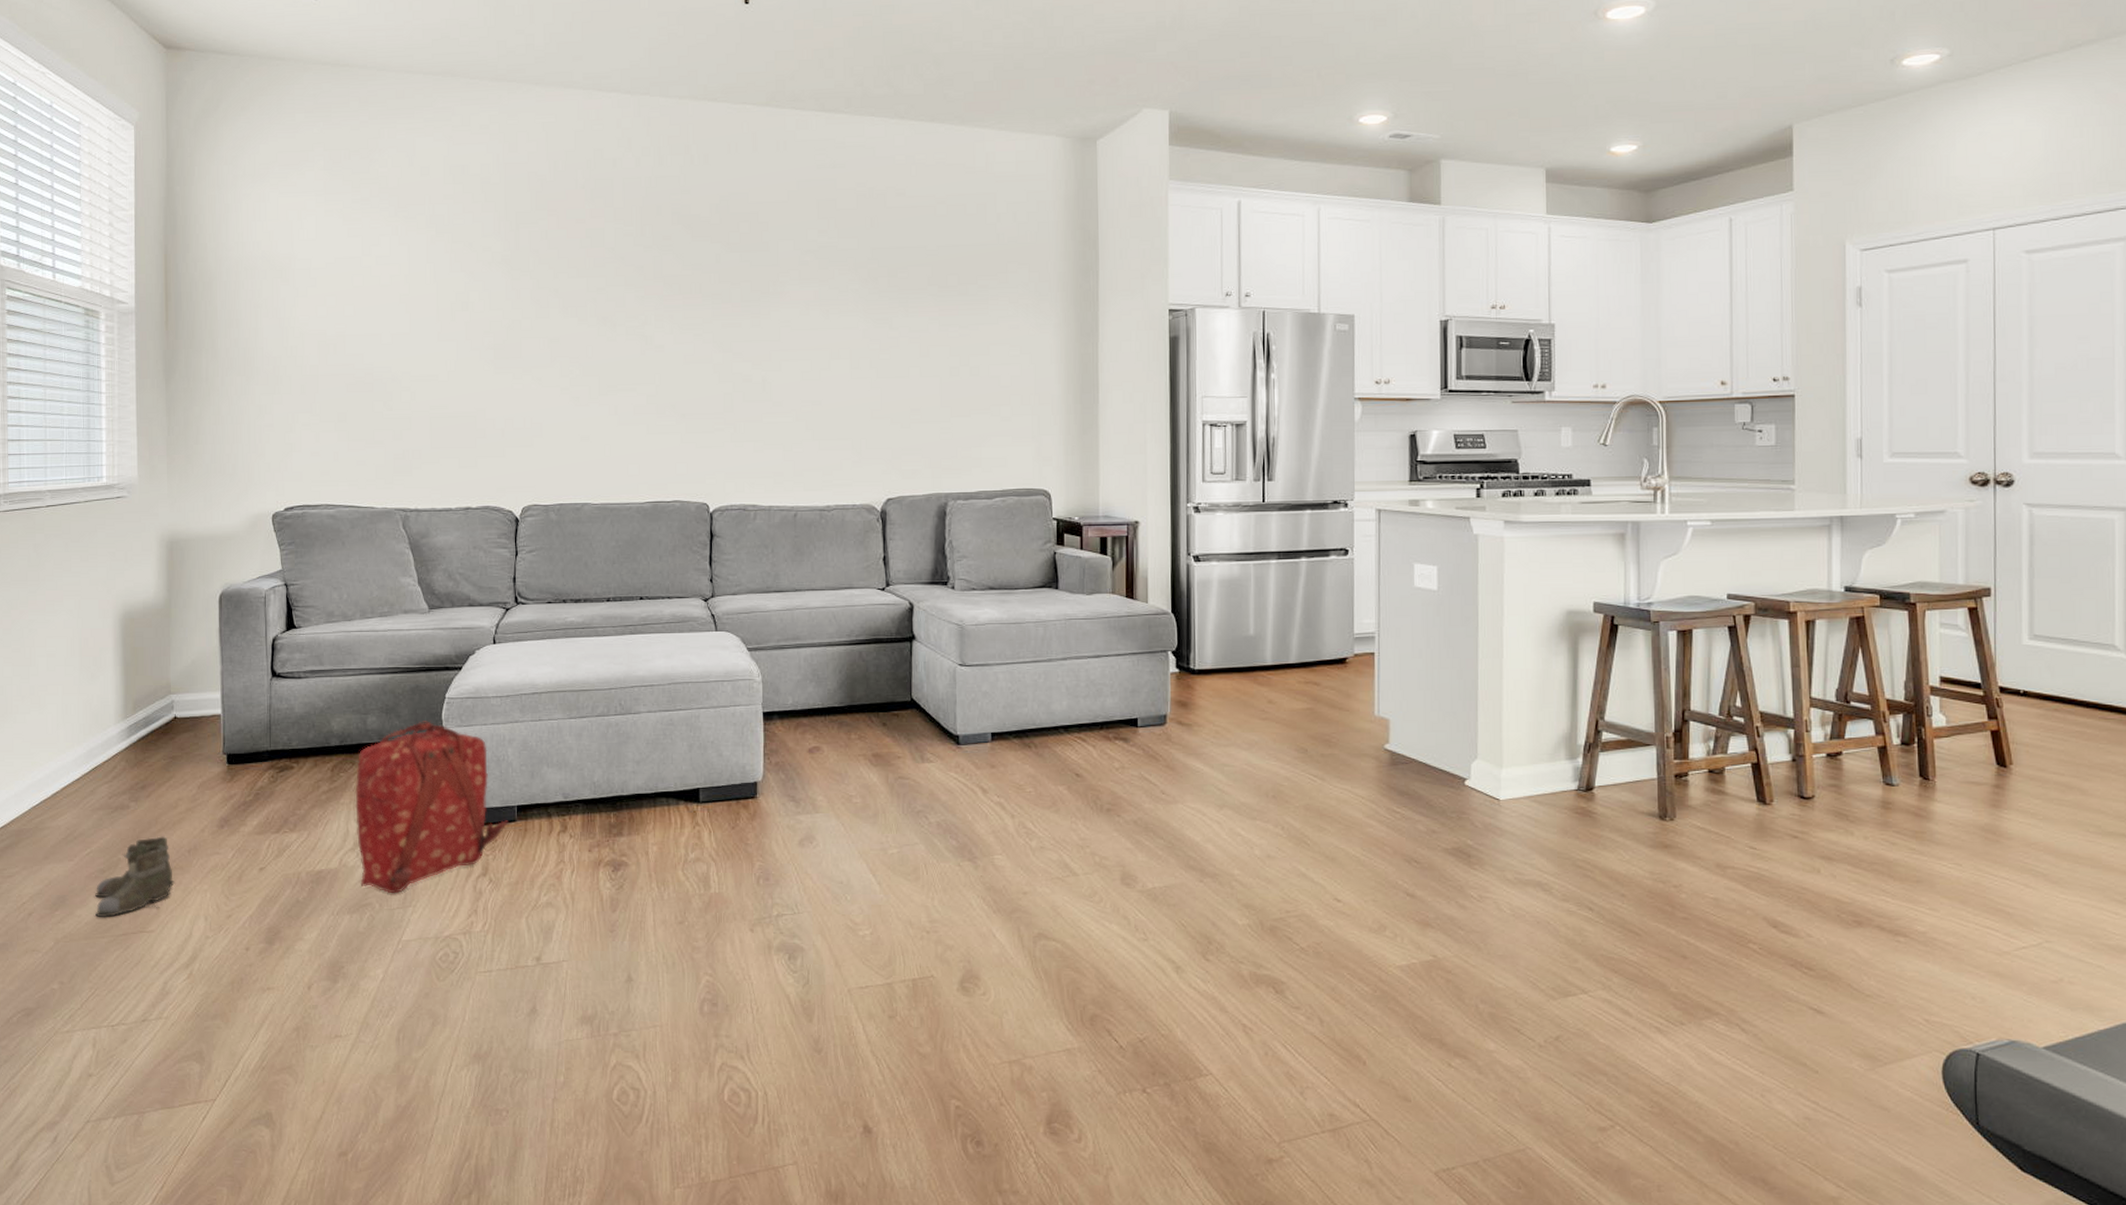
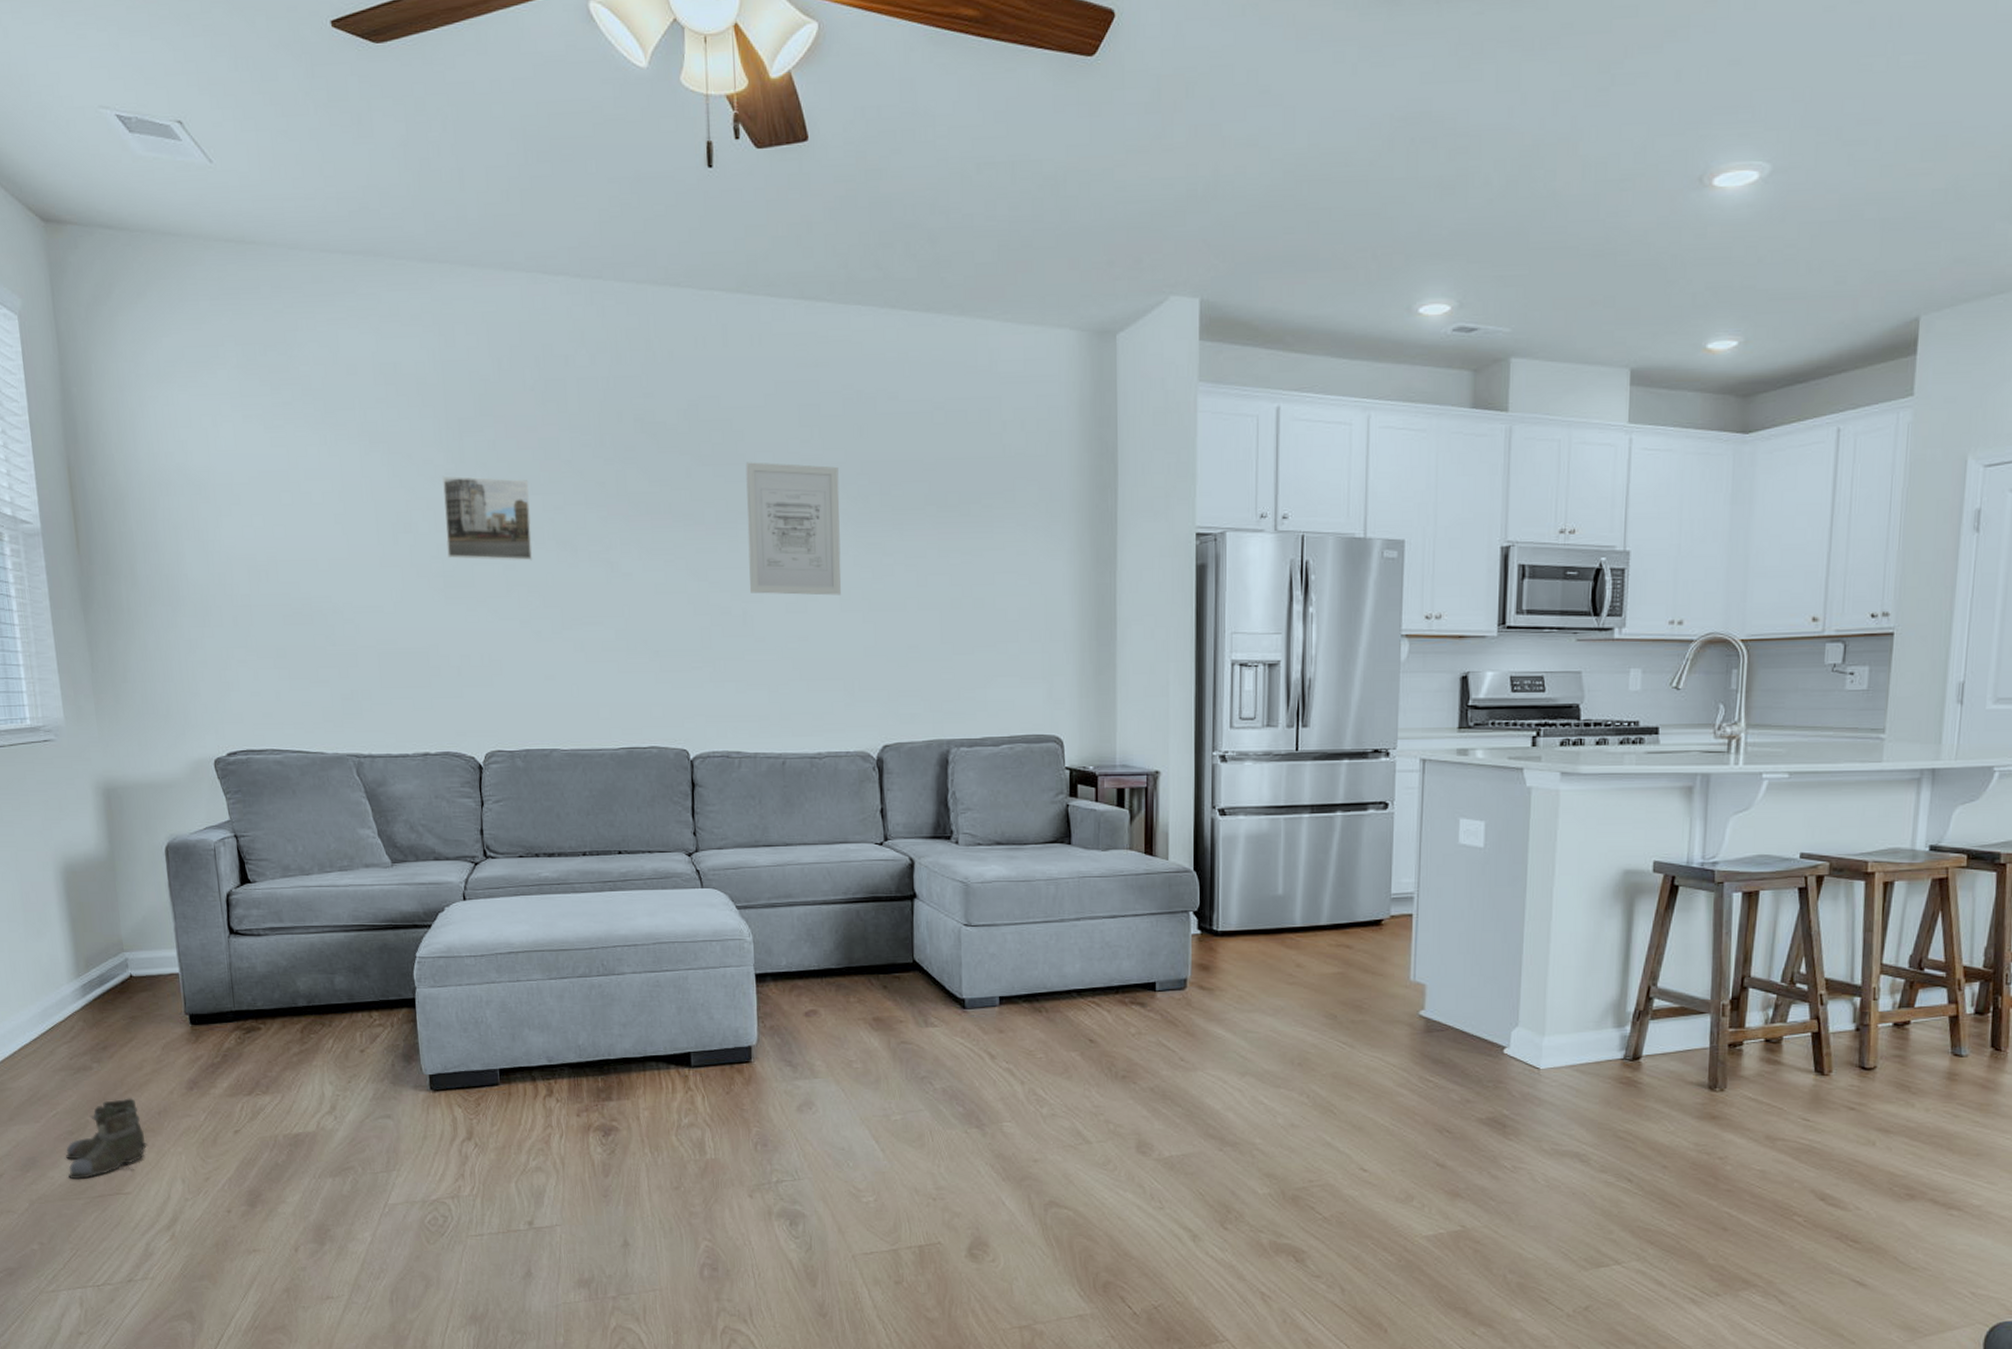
backpack: present [355,721,509,894] -> none [327,981,492,1158]
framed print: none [498,261,576,335] -> present [442,476,533,561]
wall art: none [769,249,852,365] -> present [745,462,841,596]

